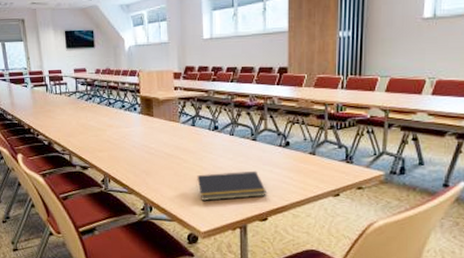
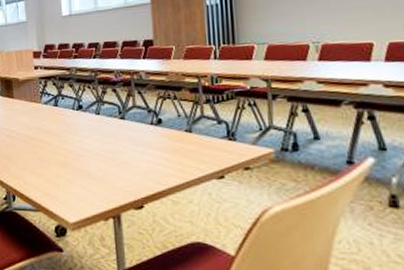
notepad: present [196,170,266,201] -> none [62,152,140,187]

